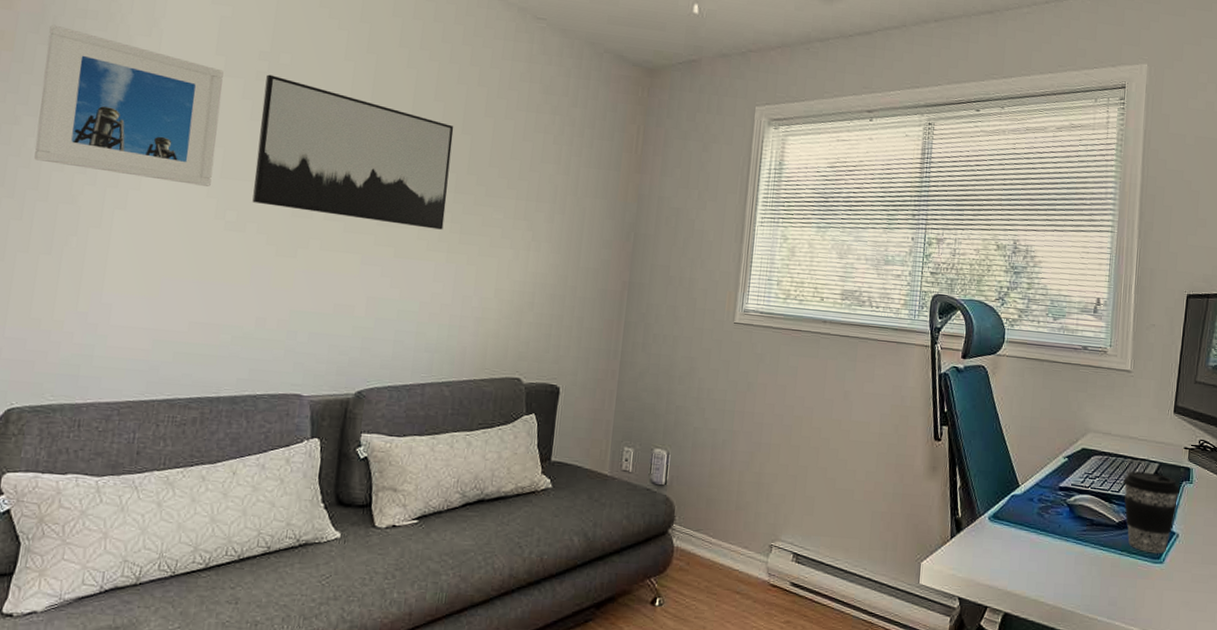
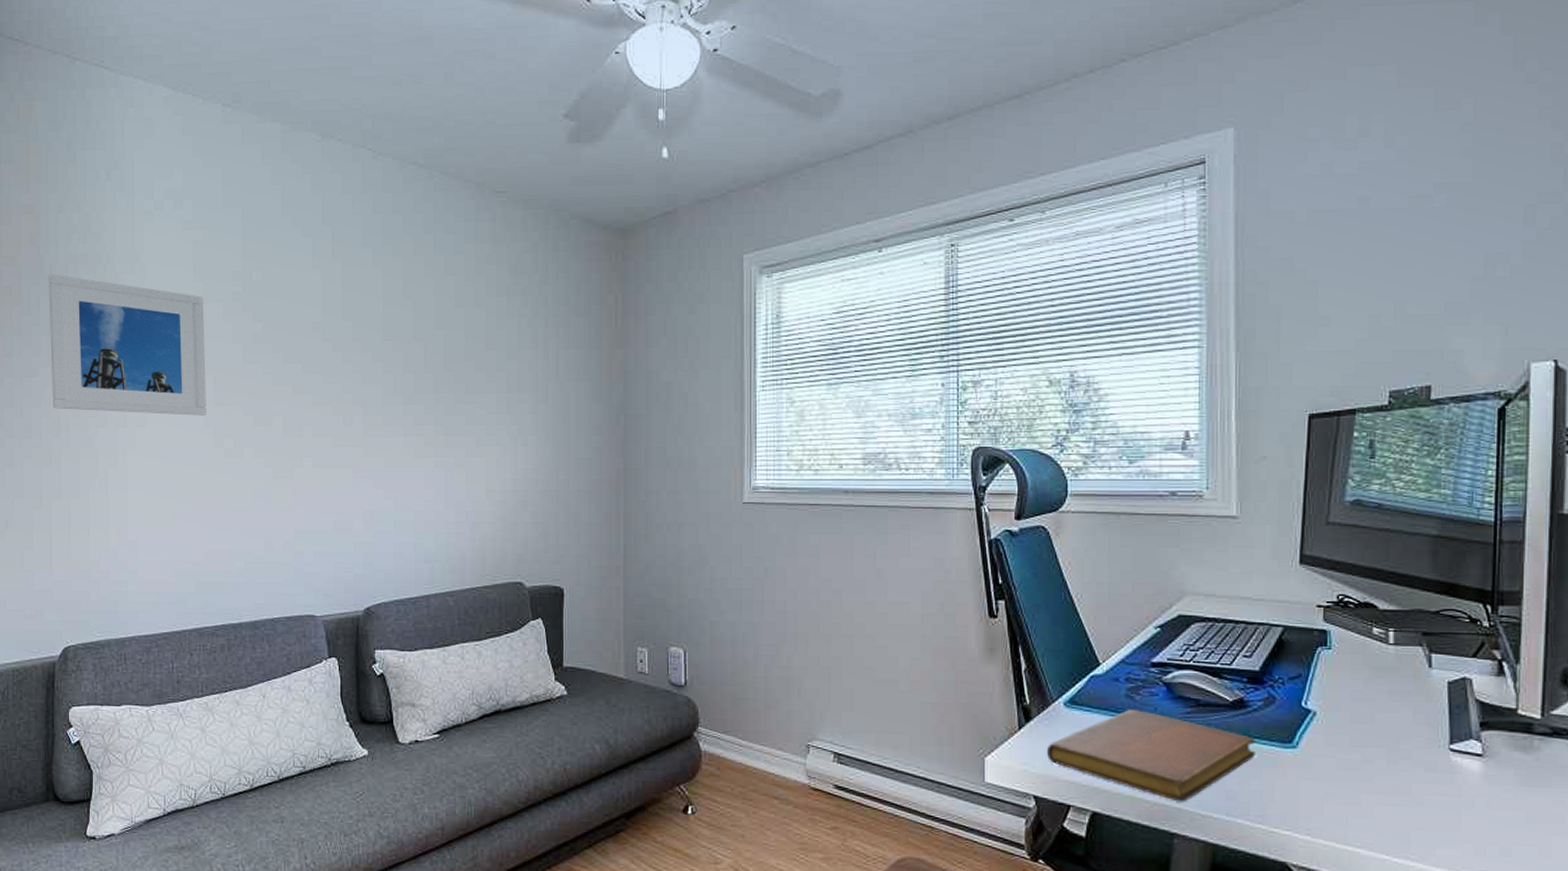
wall art: present [252,74,454,230] -> none [242,294,428,434]
notebook: none [972,526,1133,606] -> present [1047,710,1255,802]
coffee cup: present [1122,471,1180,553] -> none [1235,638,1315,736]

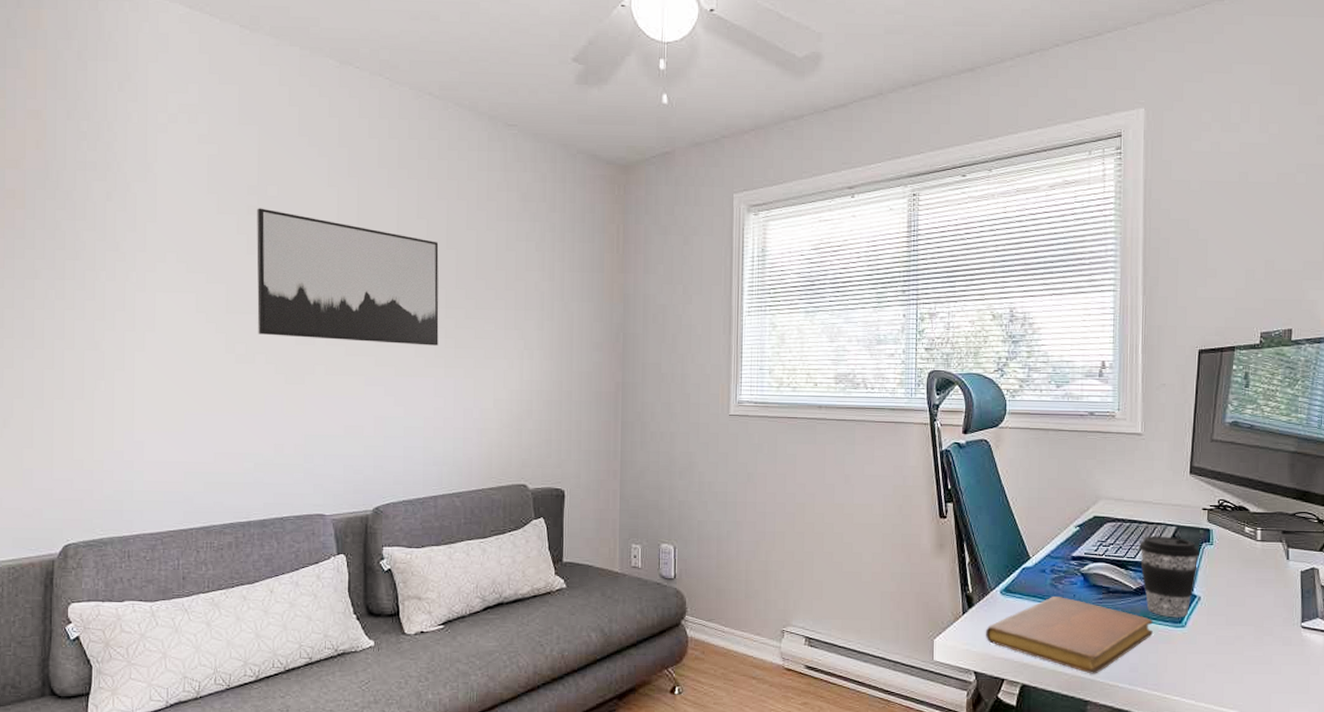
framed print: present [48,274,206,416] -> none [54,179,219,322]
wall art: none [242,294,428,434] -> present [257,208,439,346]
coffee cup: none [1235,638,1315,736] -> present [1138,536,1200,617]

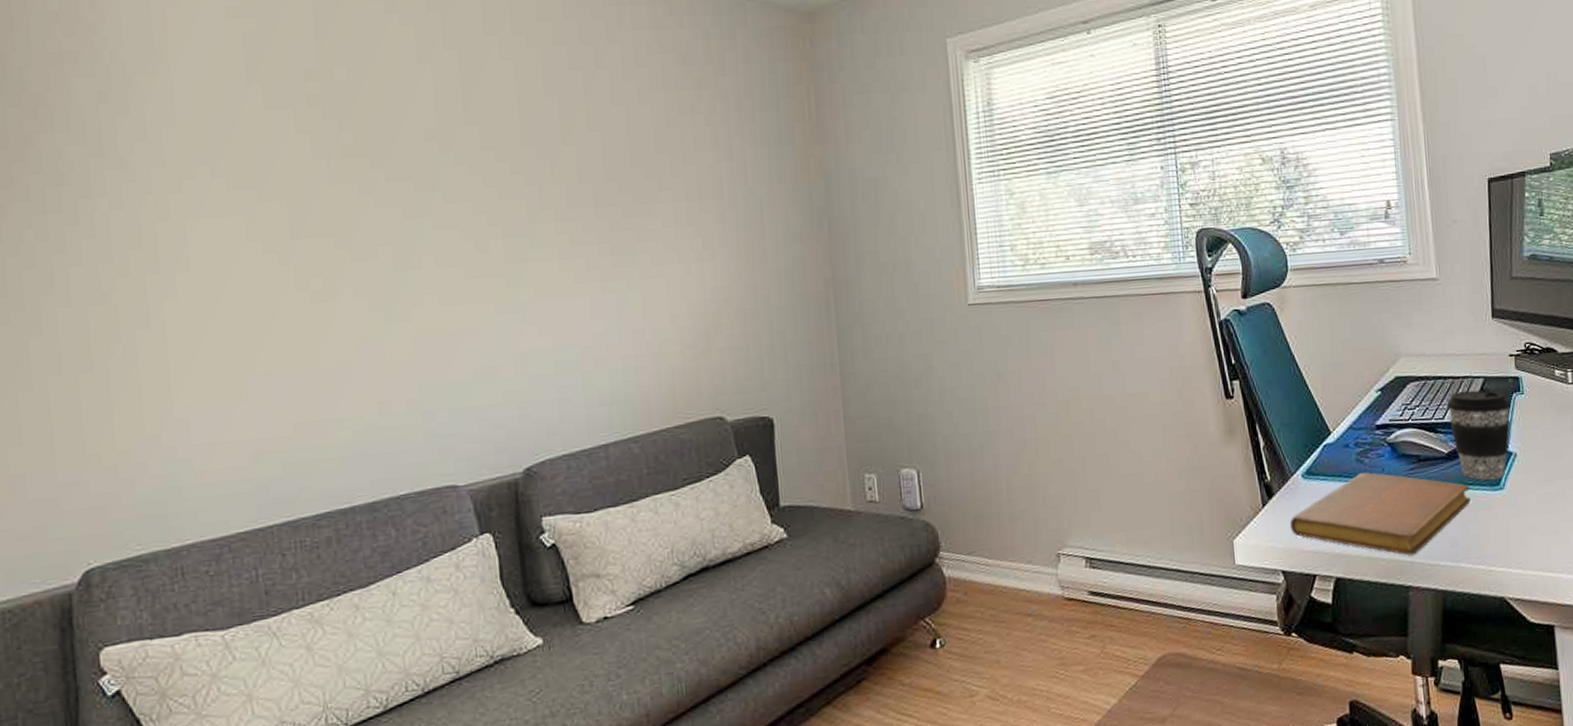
wall art: present [257,208,439,346] -> none [321,97,590,263]

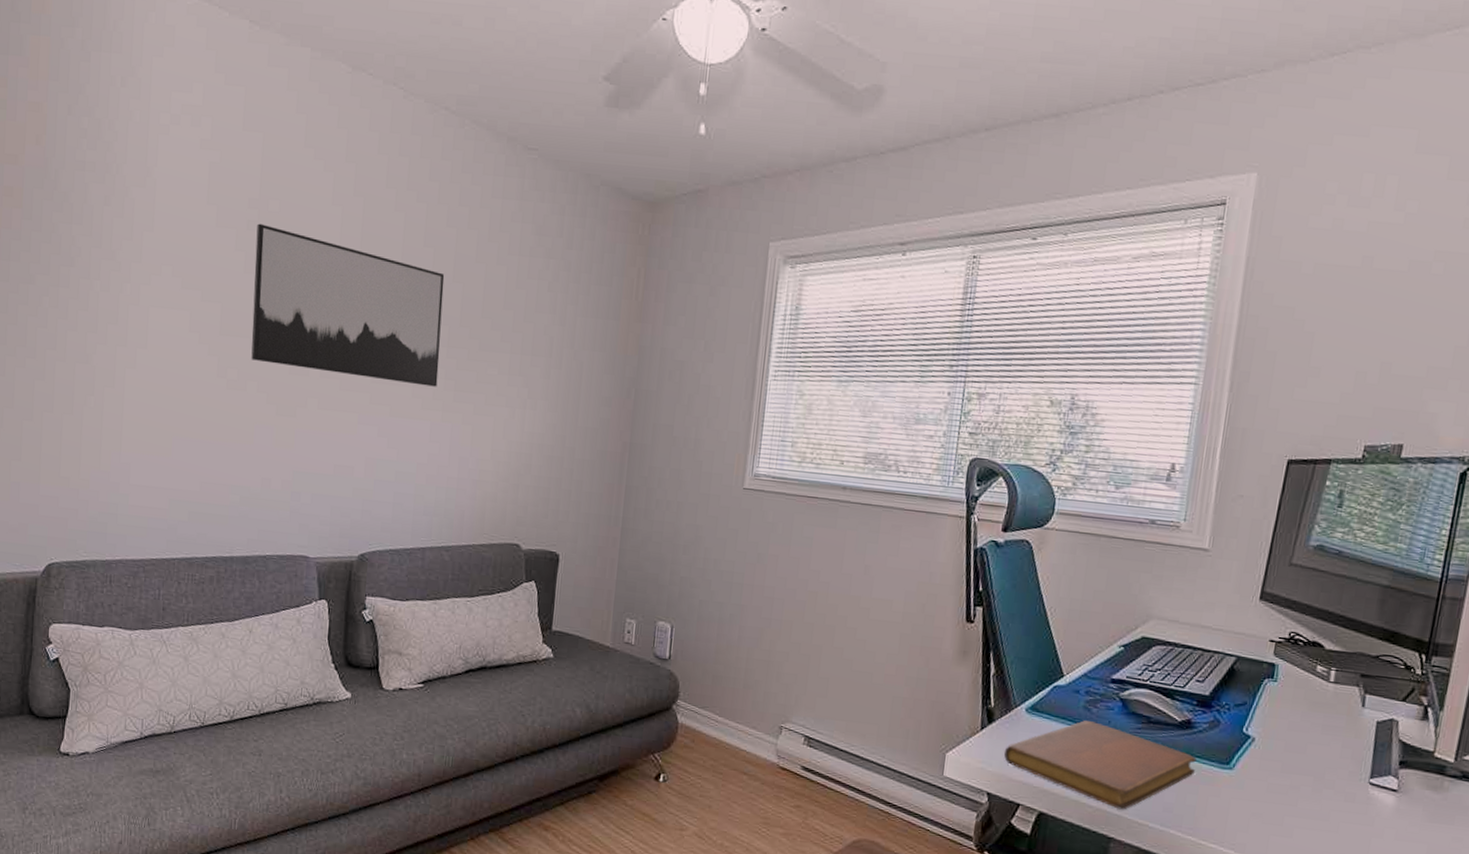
wall art: none [321,97,590,263] -> present [251,223,445,387]
coffee cup: present [1446,390,1512,480] -> none [1189,664,1261,758]

